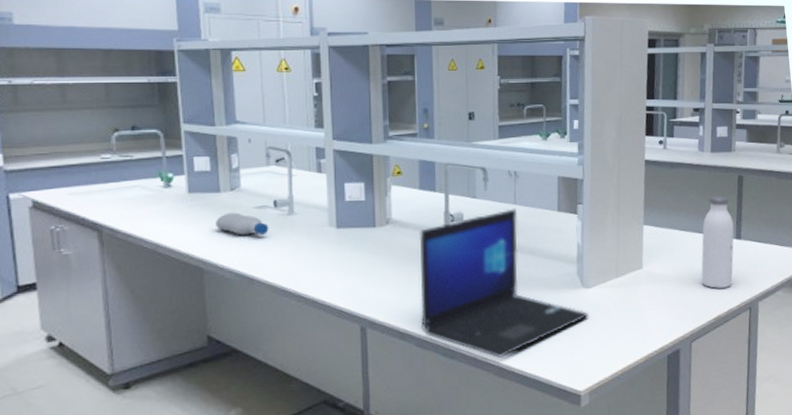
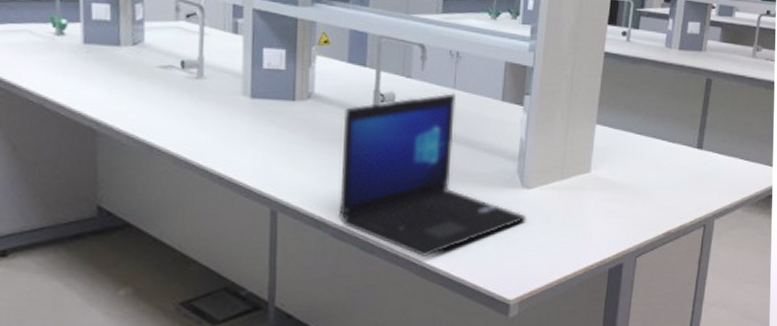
bottle: present [216,212,269,236] -> none [113,70,174,99]
water bottle: present [700,196,734,289] -> none [654,99,696,201]

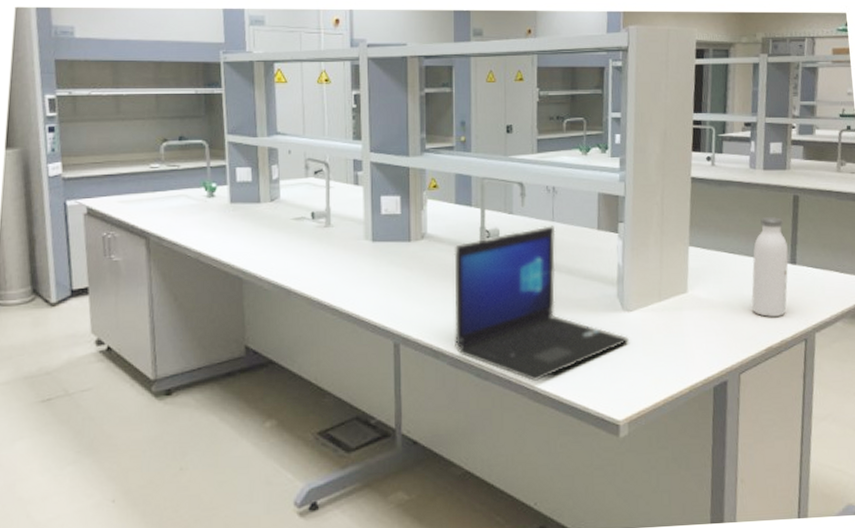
water bottle: none [654,99,696,201] -> present [751,217,789,317]

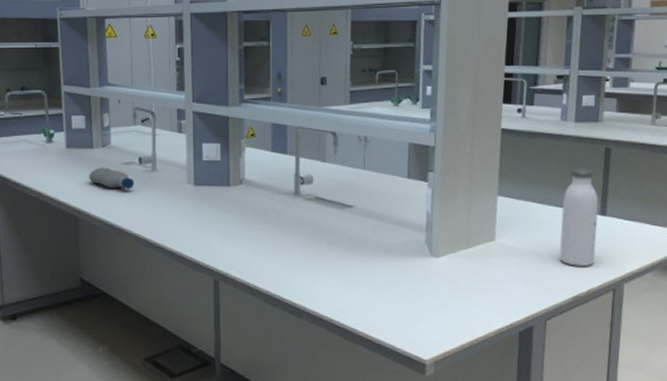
bottle: none [255,223,307,247] -> present [89,167,135,190]
laptop: present [453,226,629,382] -> none [269,174,436,321]

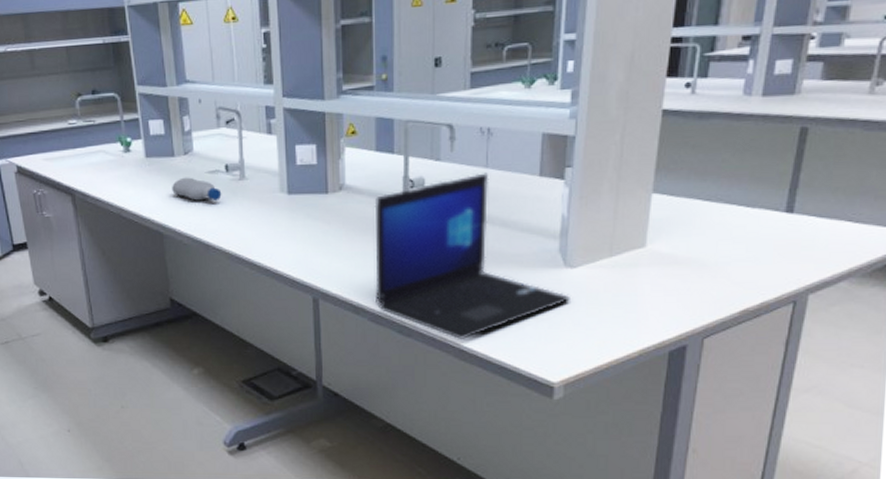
laptop: none [269,174,436,321] -> present [374,173,570,340]
water bottle: present [559,169,598,266] -> none [726,155,784,275]

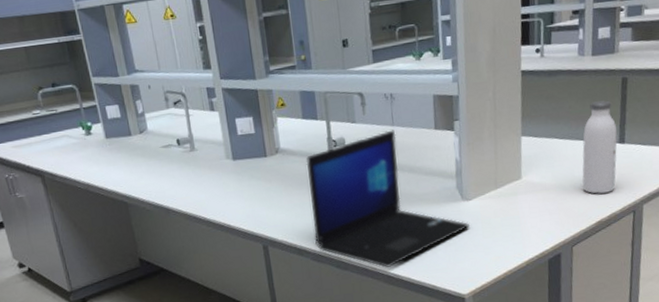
bottle: present [172,177,222,202] -> none [131,152,176,172]
water bottle: none [726,155,784,275] -> present [581,100,617,194]

